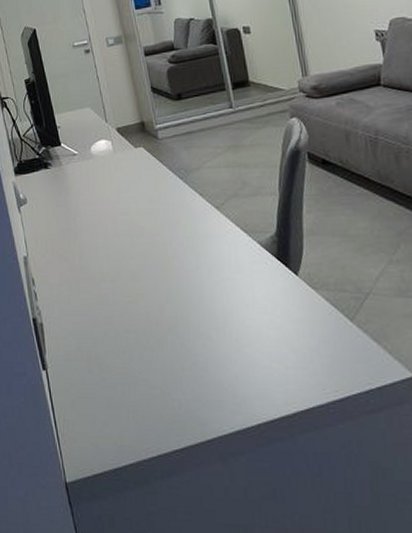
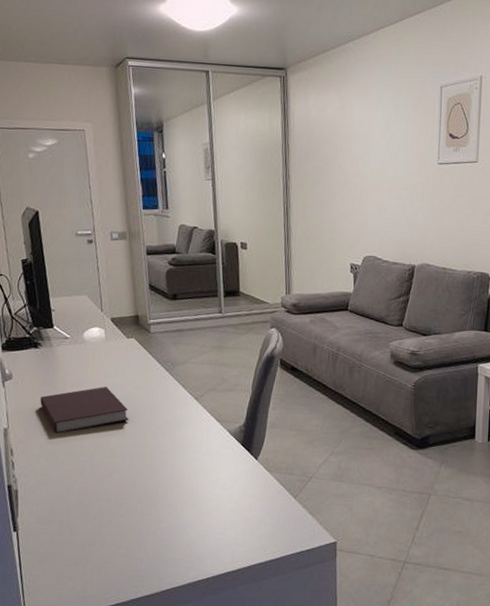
notebook: none [55,203,148,258] -> present [40,387,130,433]

